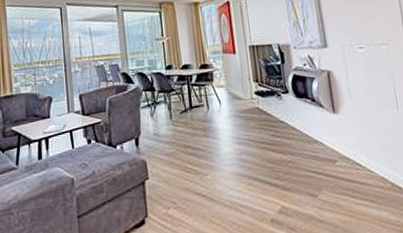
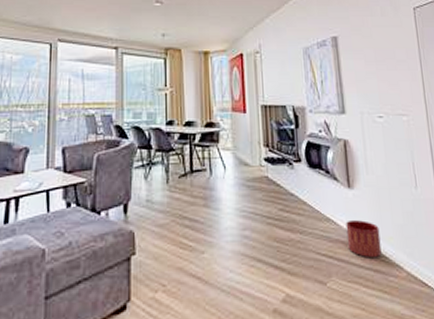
planter: none [332,140,367,173] -> present [346,220,382,258]

